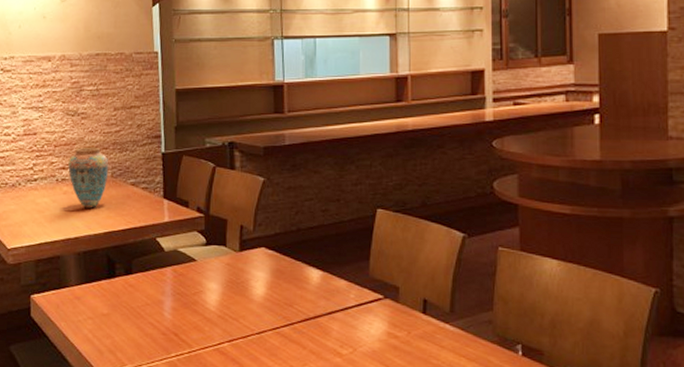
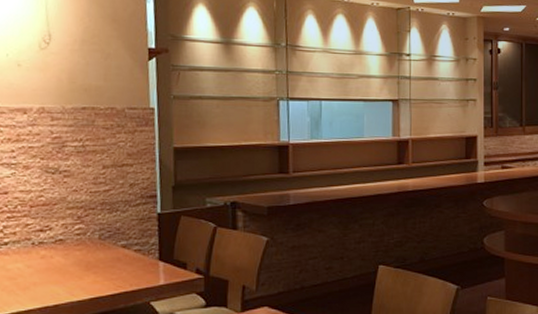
vase: present [68,147,109,208] -> none [46,207,96,273]

